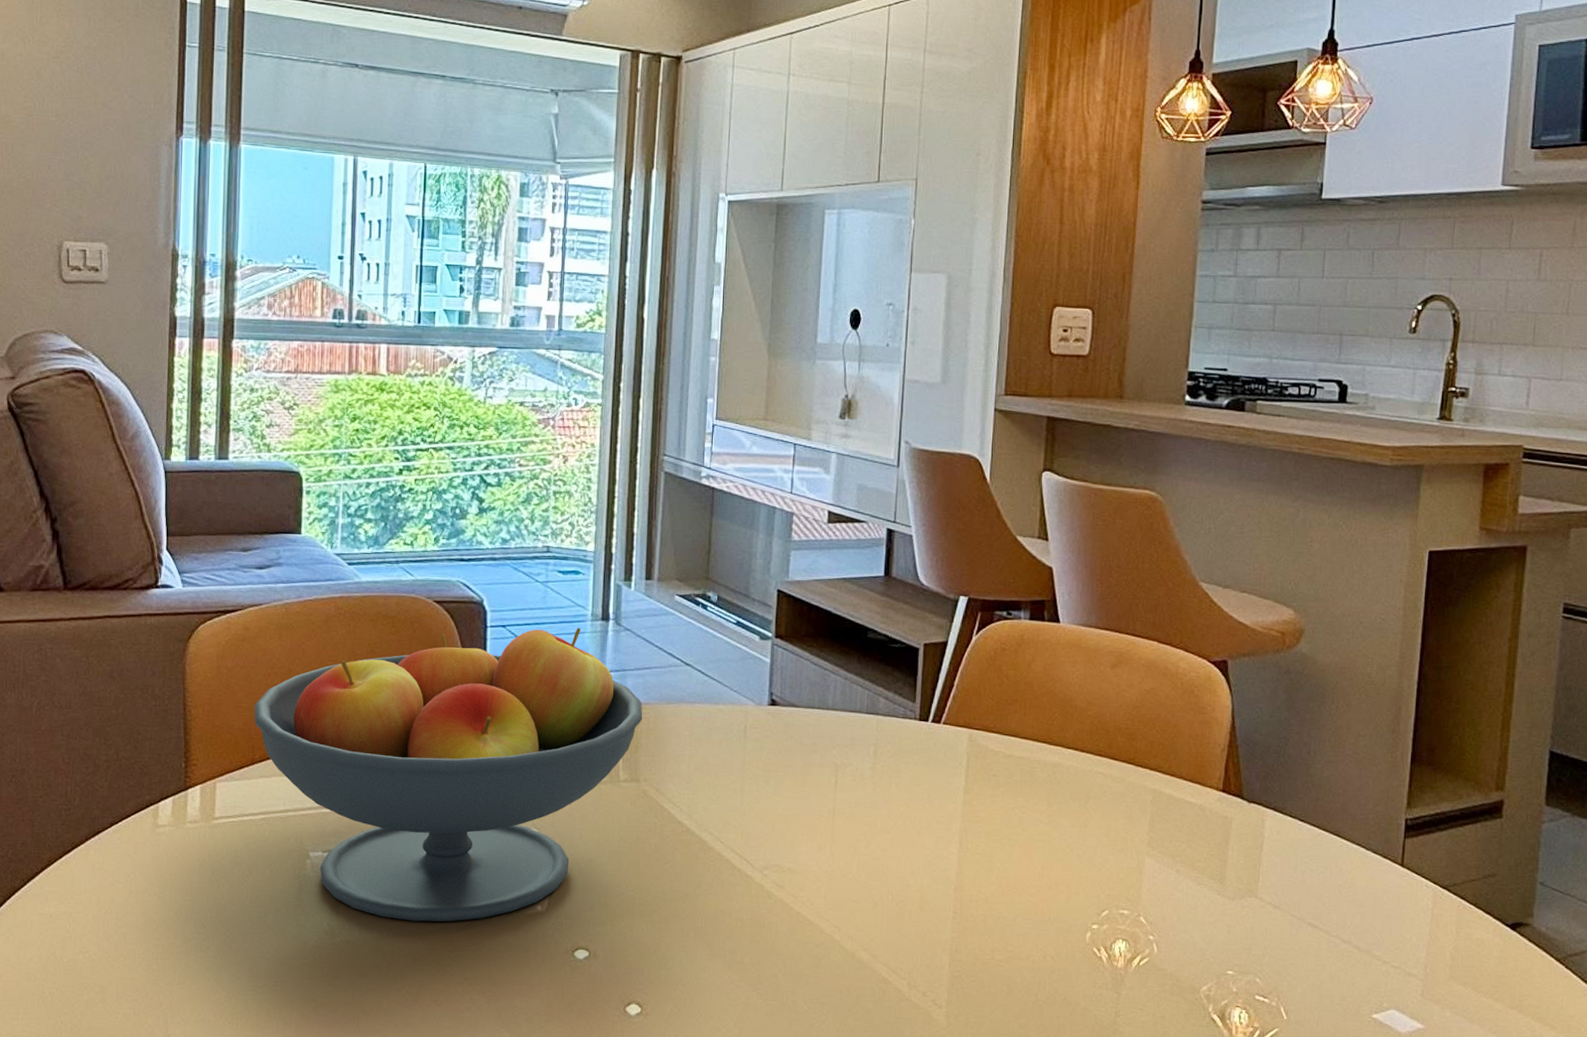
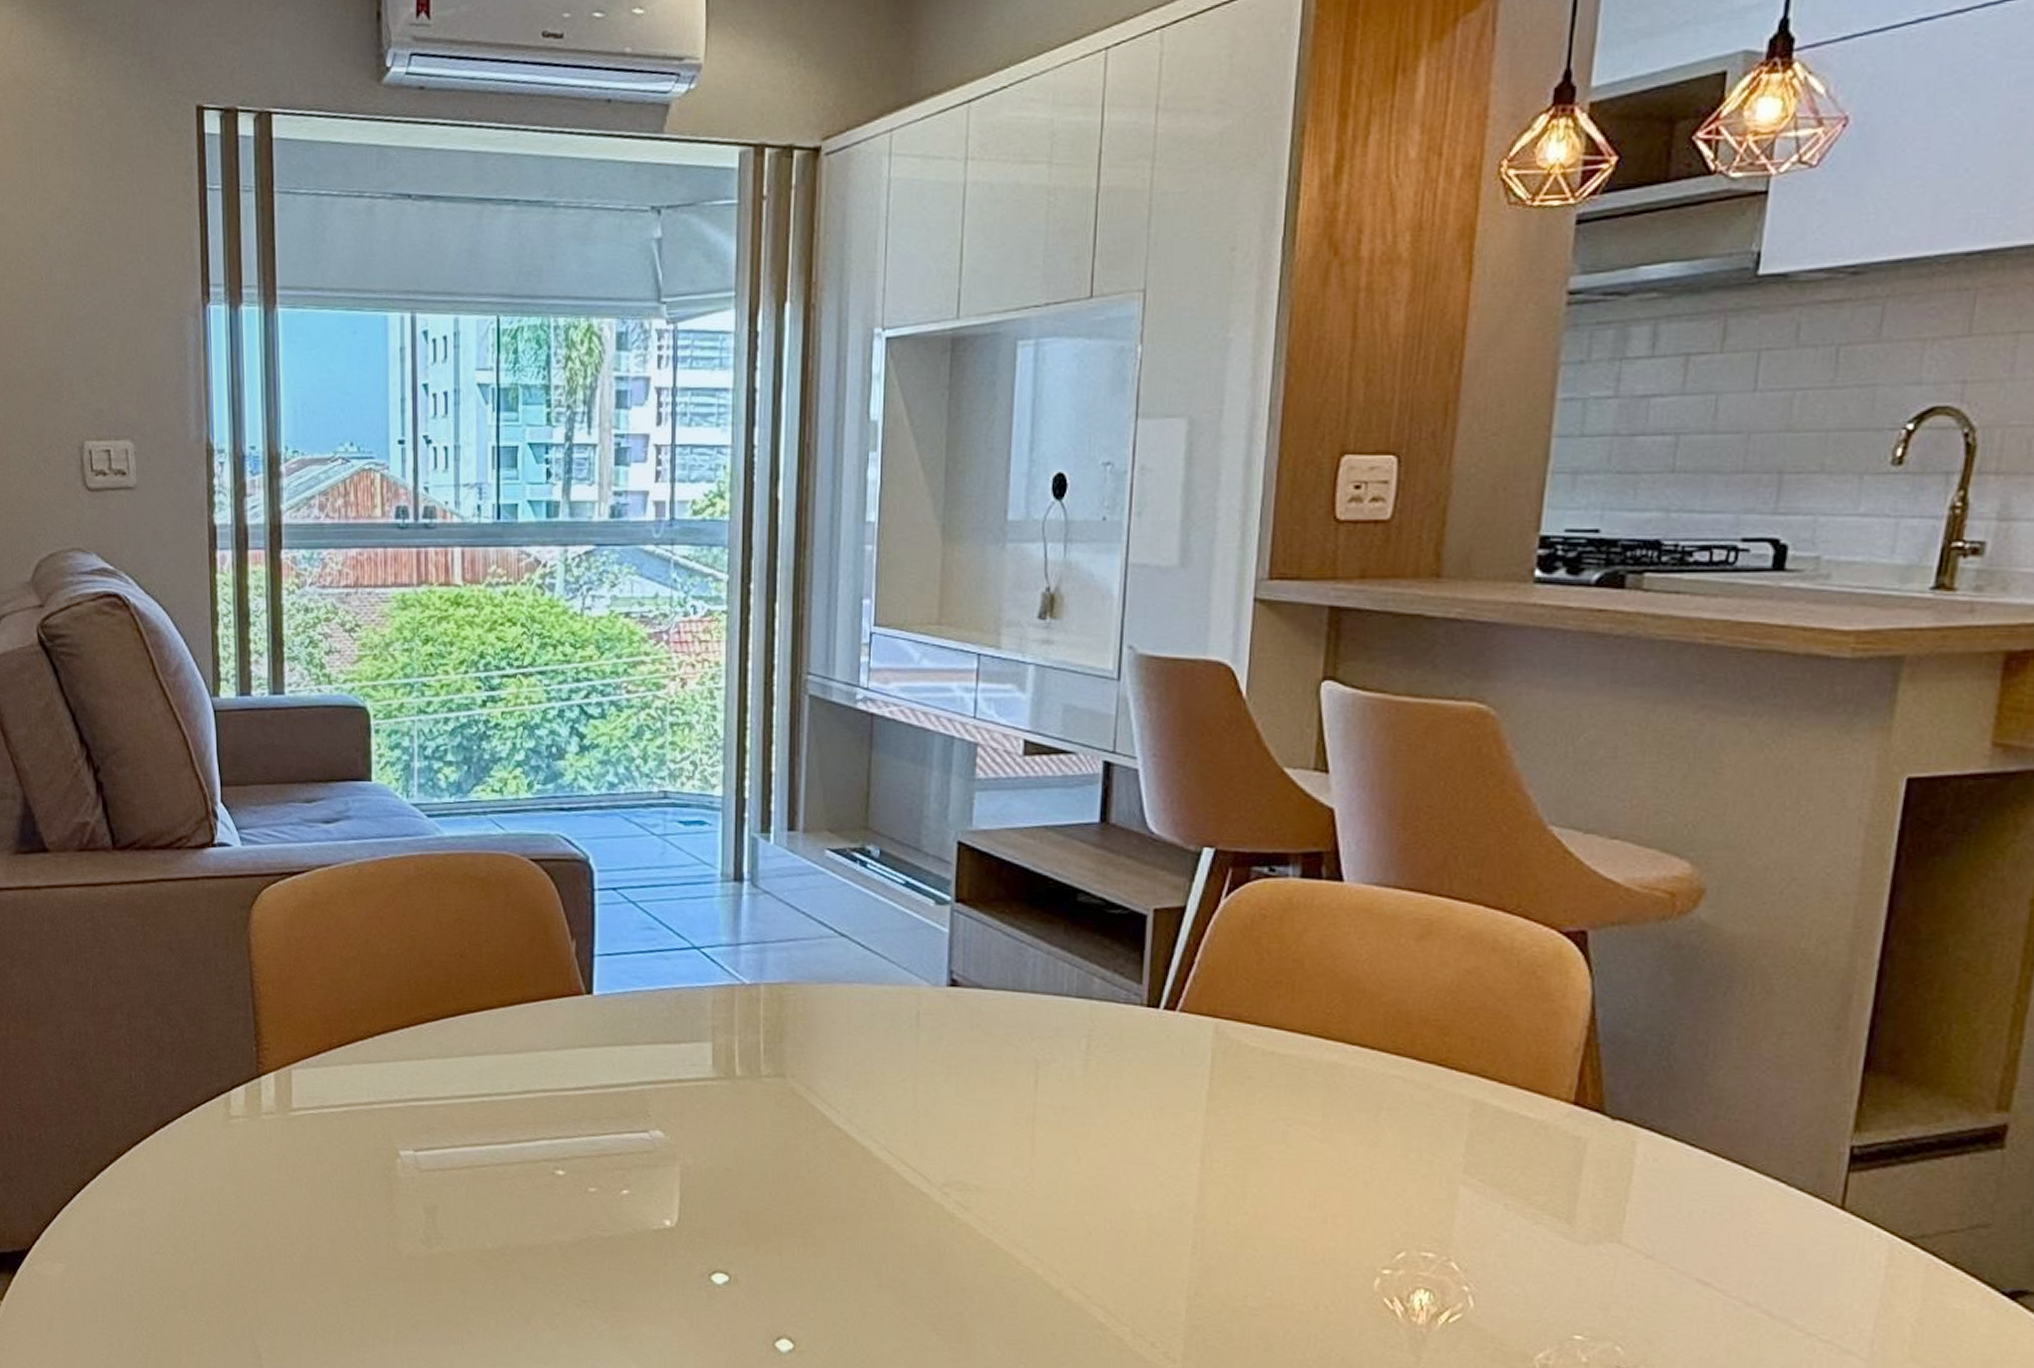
fruit bowl: present [254,627,643,922] -> none [329,890,788,1235]

